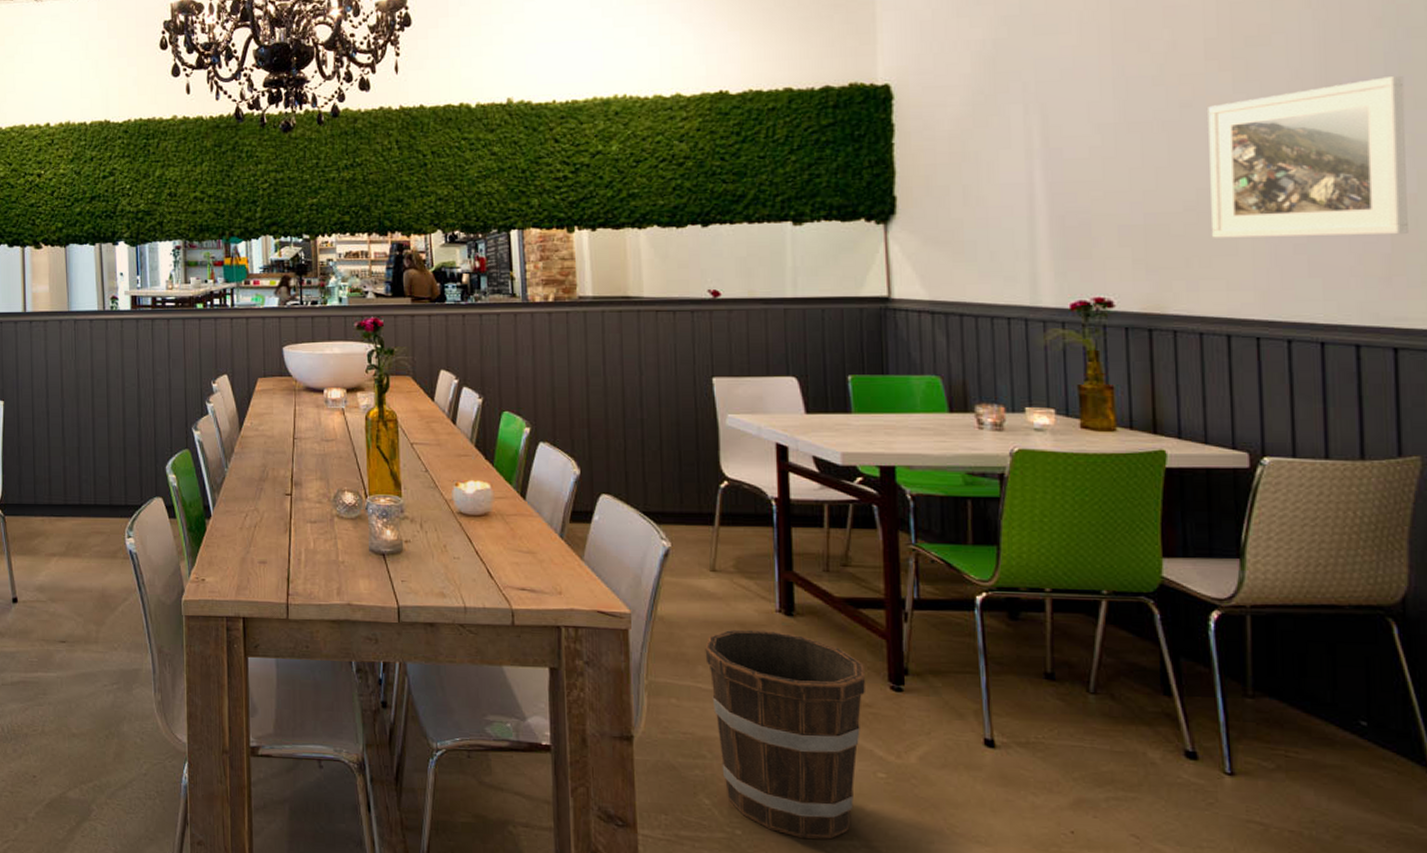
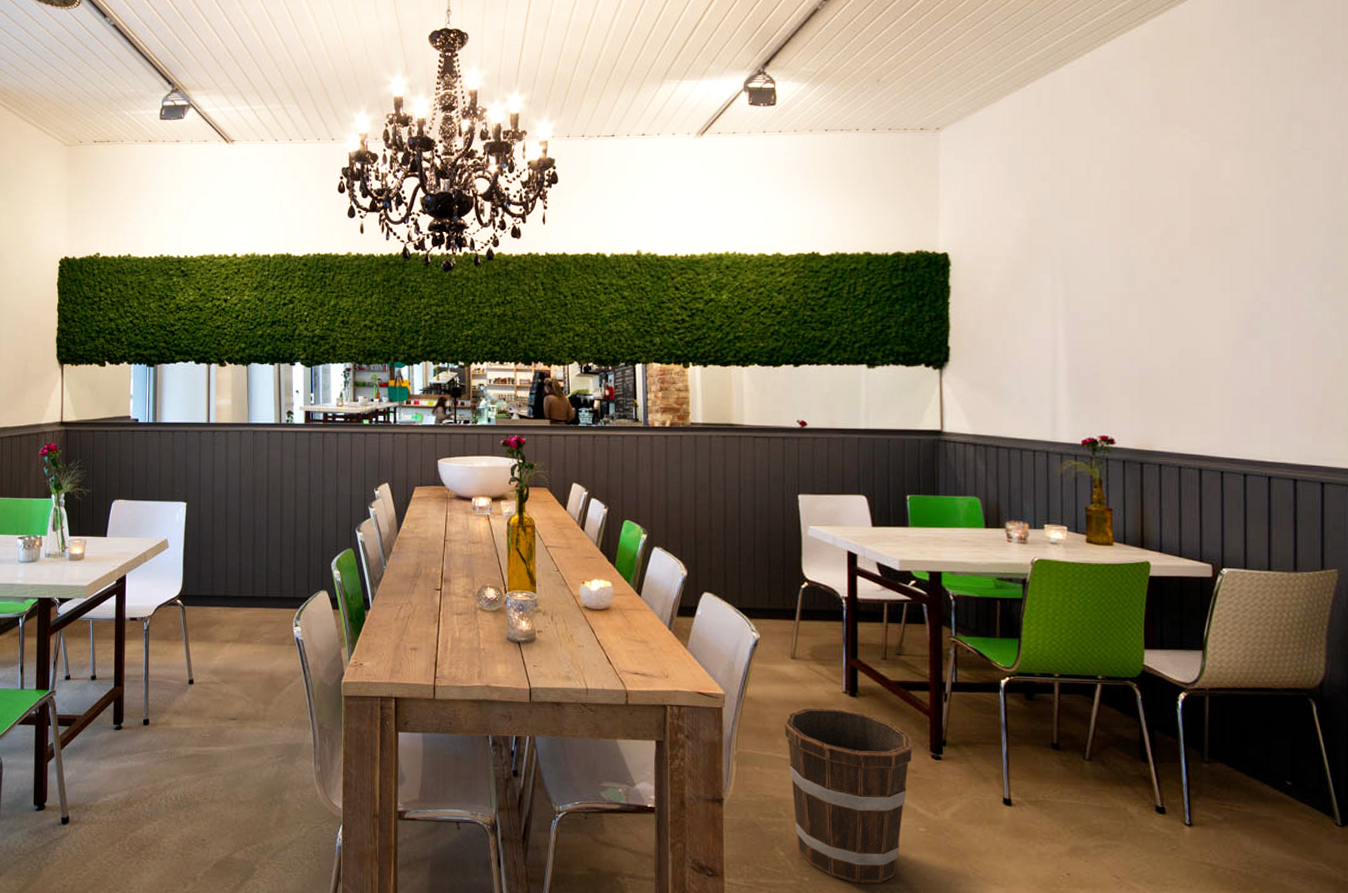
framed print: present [1208,75,1408,238] -> none [1191,264,1336,392]

